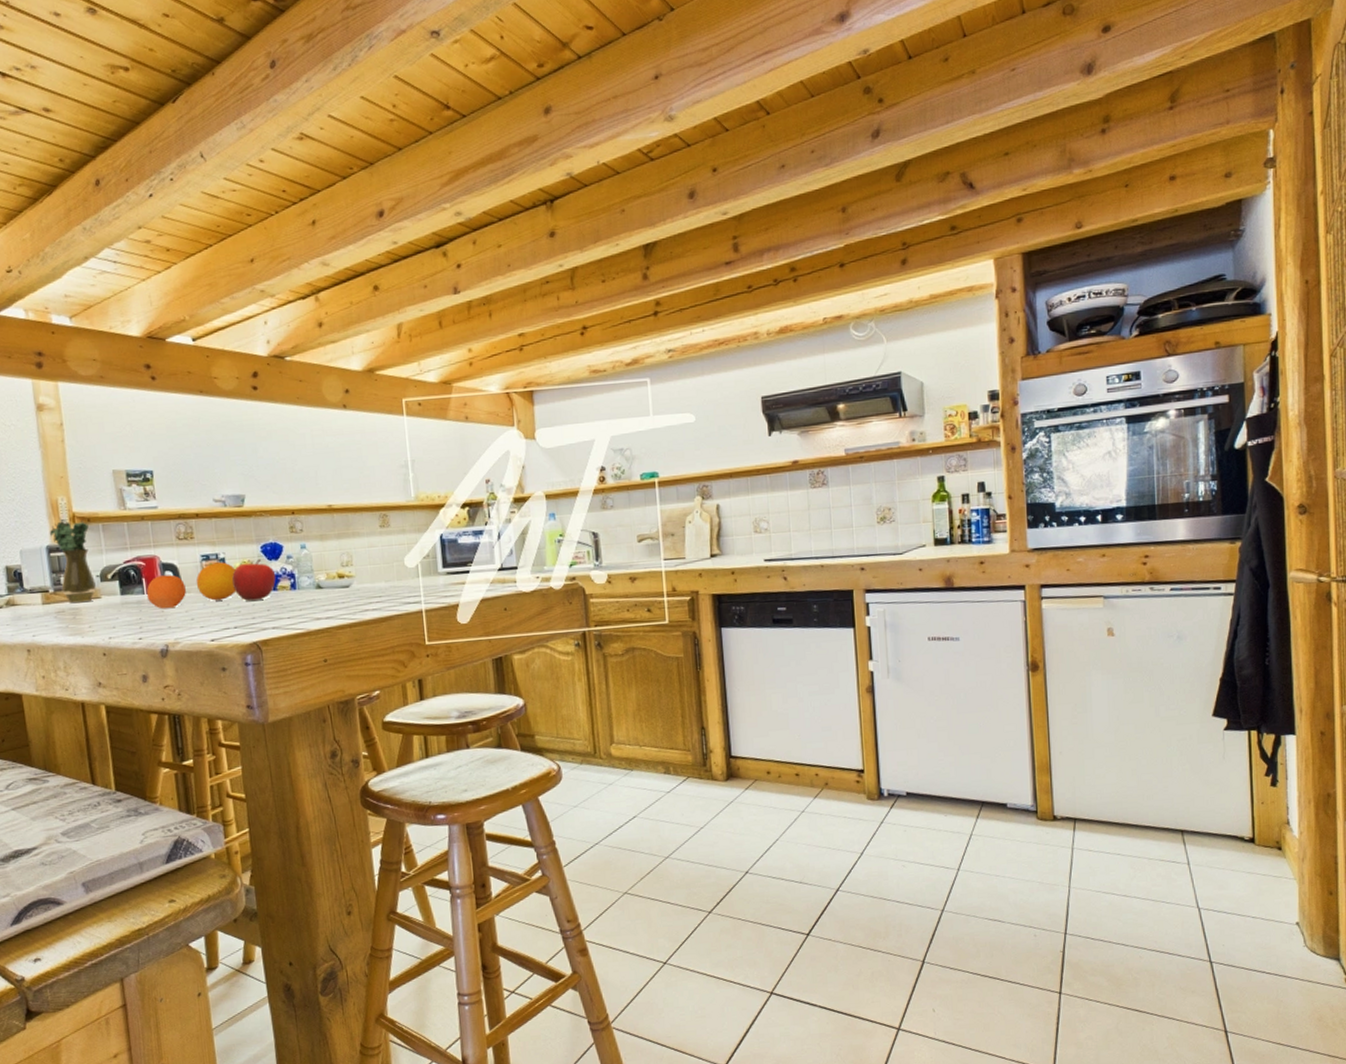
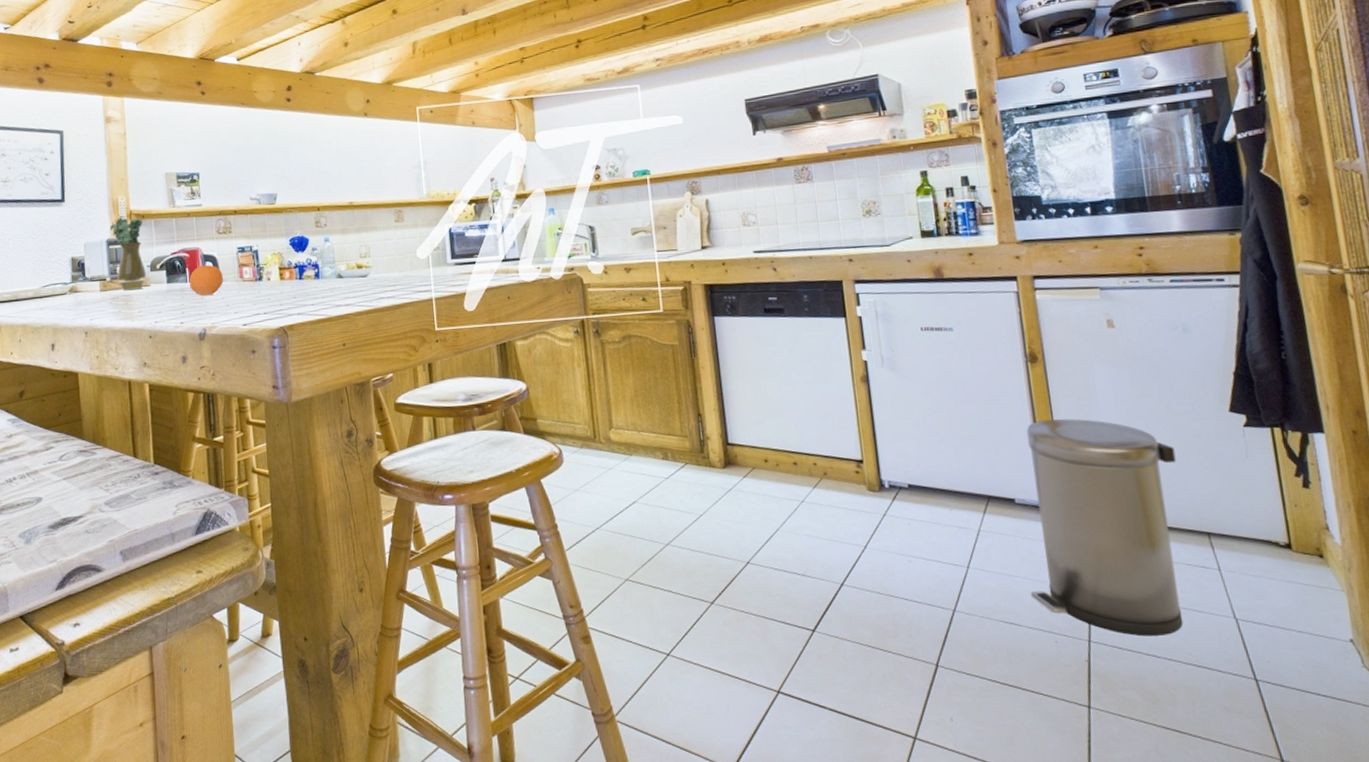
fruit: present [196,562,237,601] -> none [232,253,267,289]
fruit: present [232,559,276,602] -> none [264,251,302,290]
pedal bin: none [1015,725,1160,927] -> present [1026,418,1183,636]

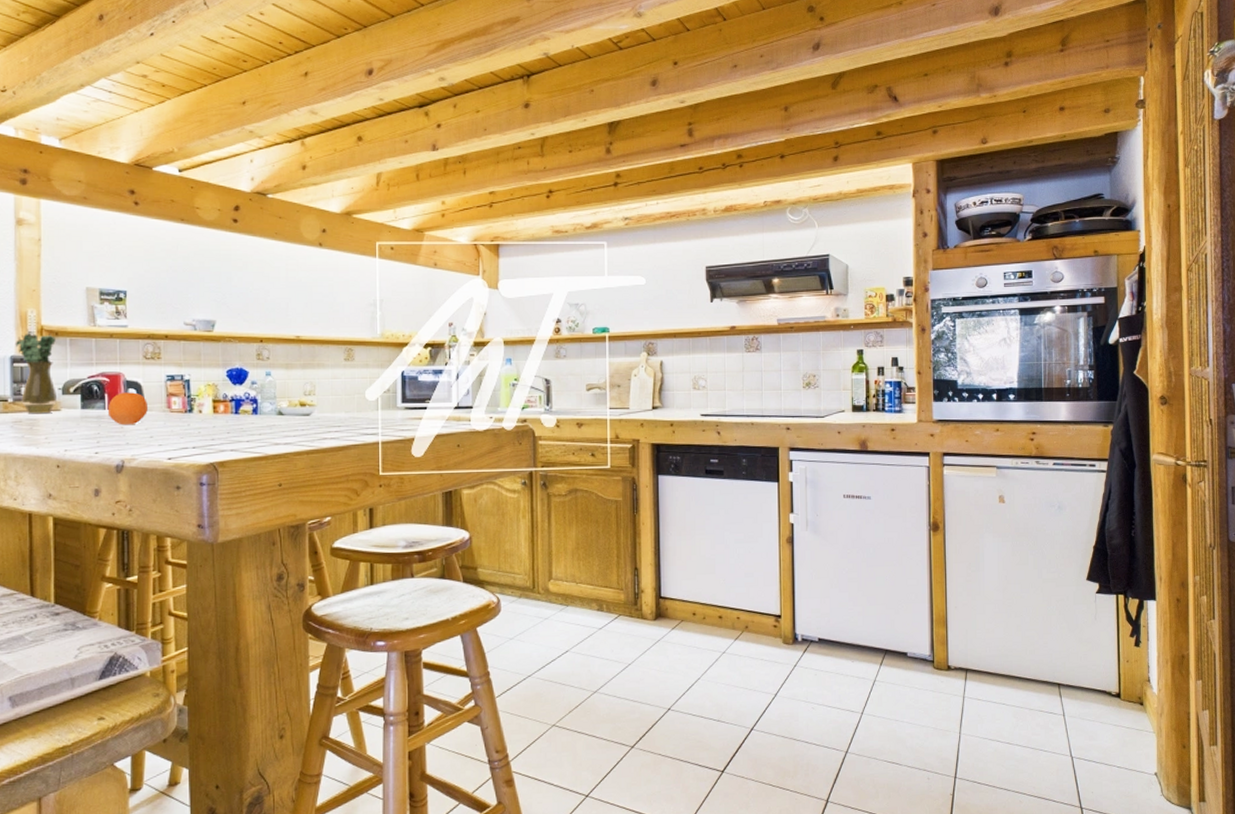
pedal bin: present [1026,418,1183,636] -> none [911,582,1041,773]

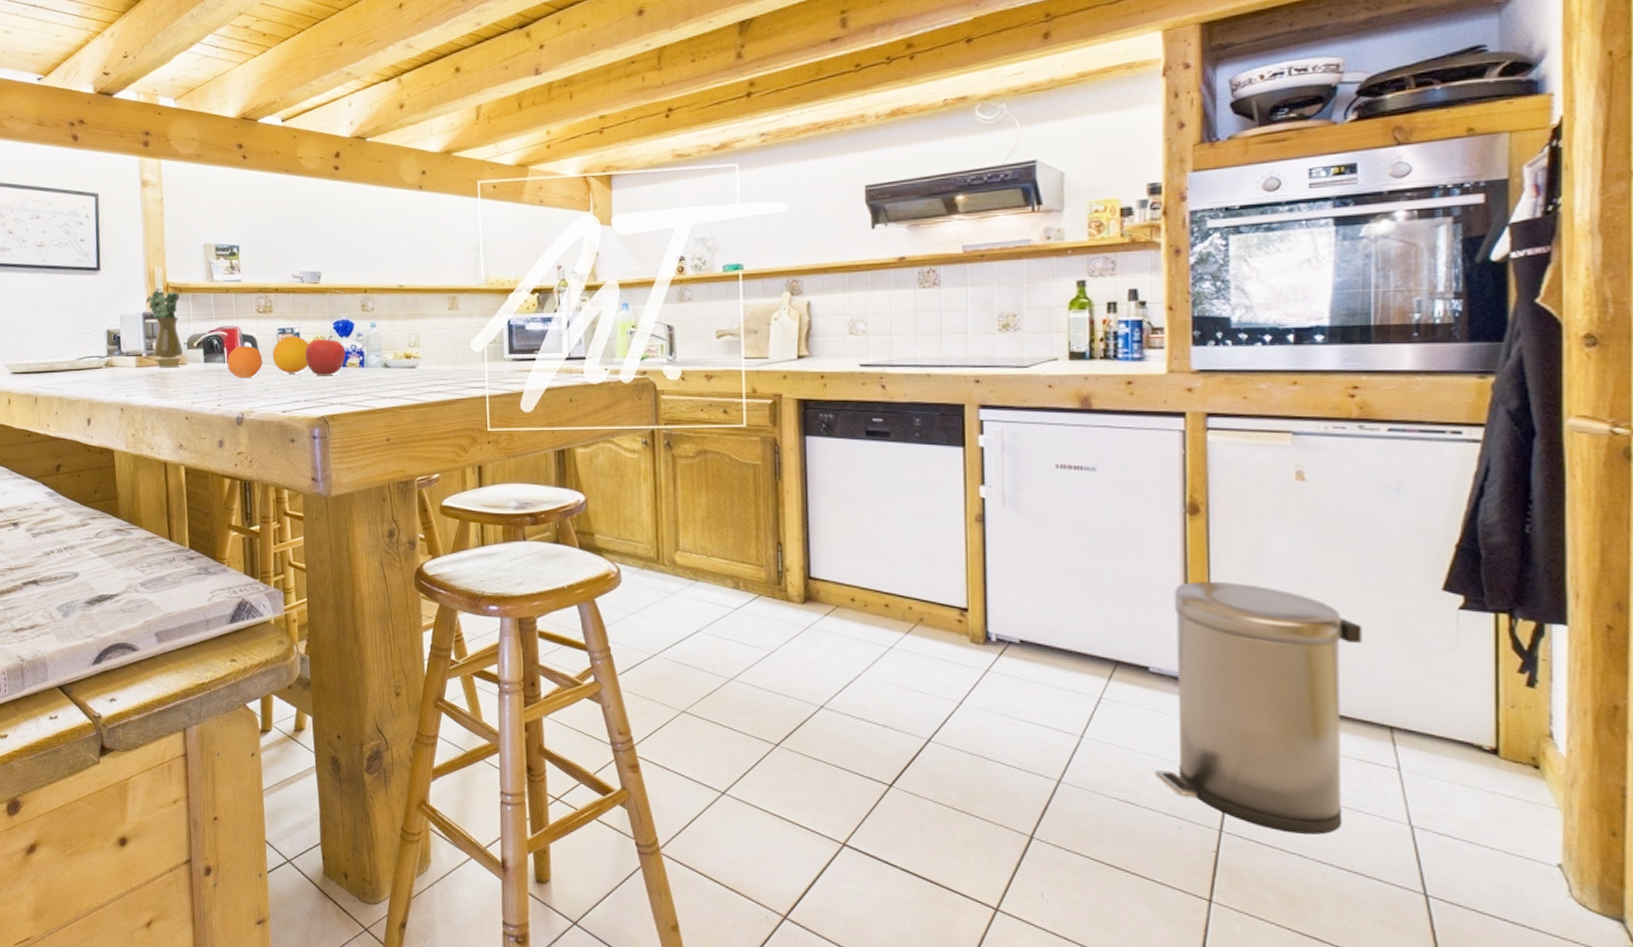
fruit: none [158,383,199,420] -> present [272,336,309,374]
fruit: none [195,383,239,423] -> present [305,335,346,376]
pedal bin: none [911,582,1041,773] -> present [1154,582,1362,835]

